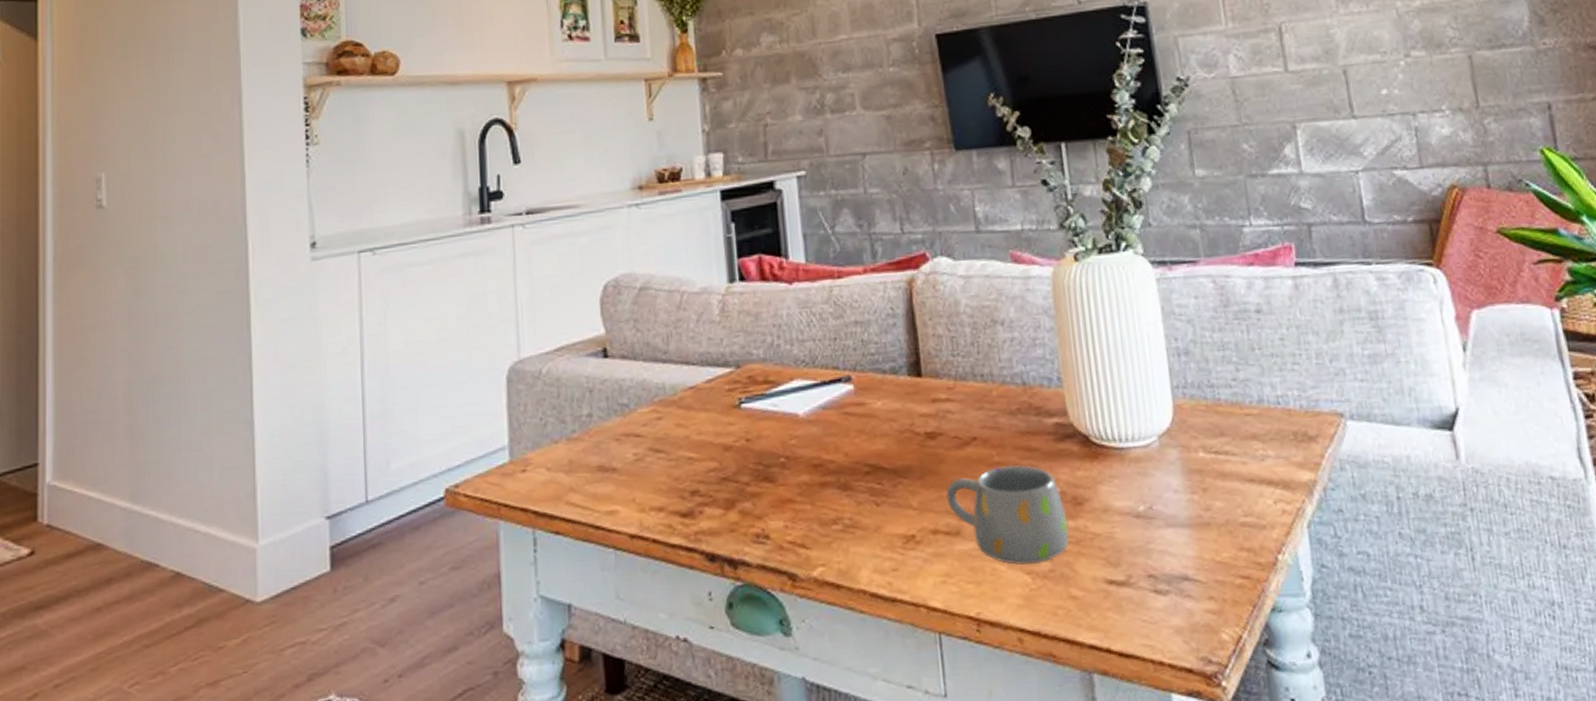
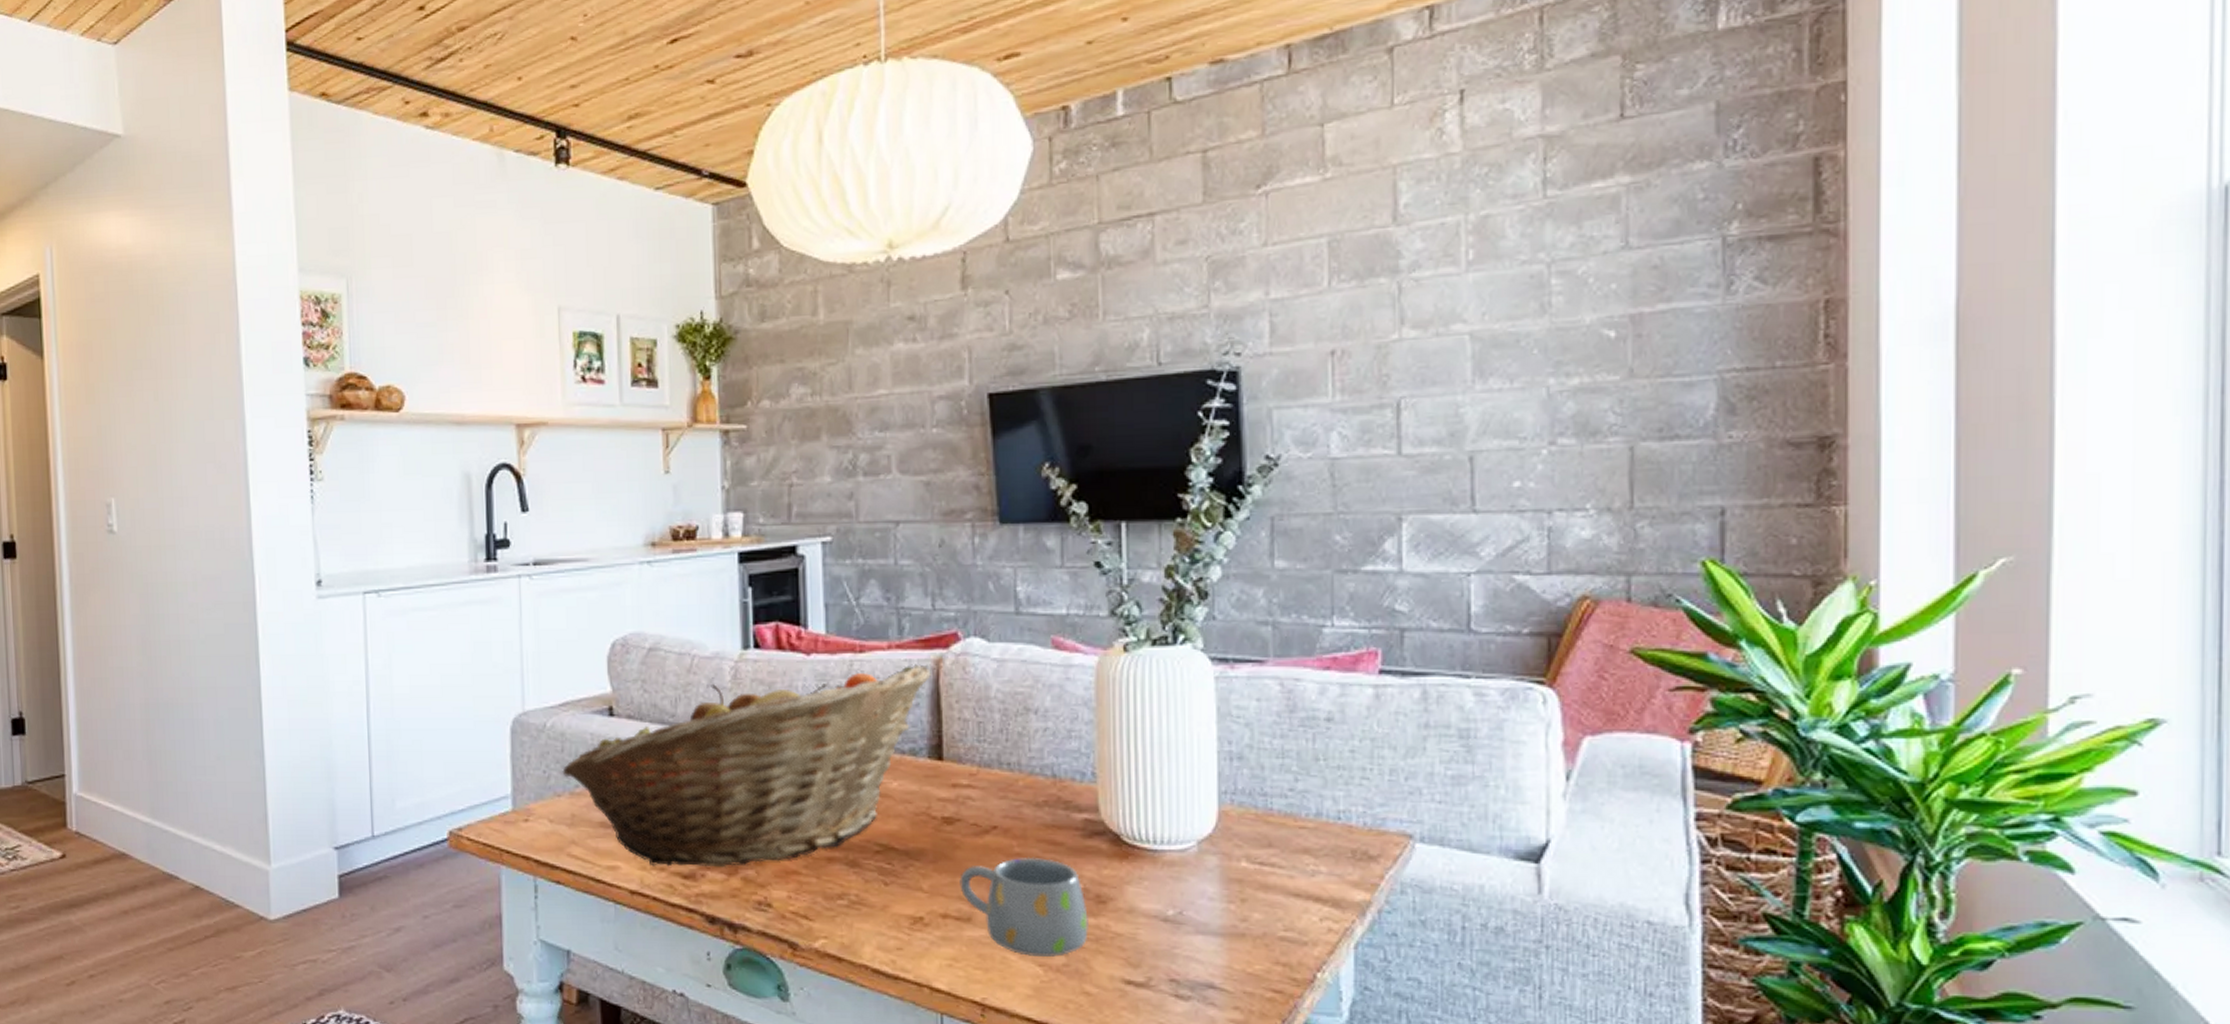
fruit basket: none [559,286,905,508] -> present [562,664,931,868]

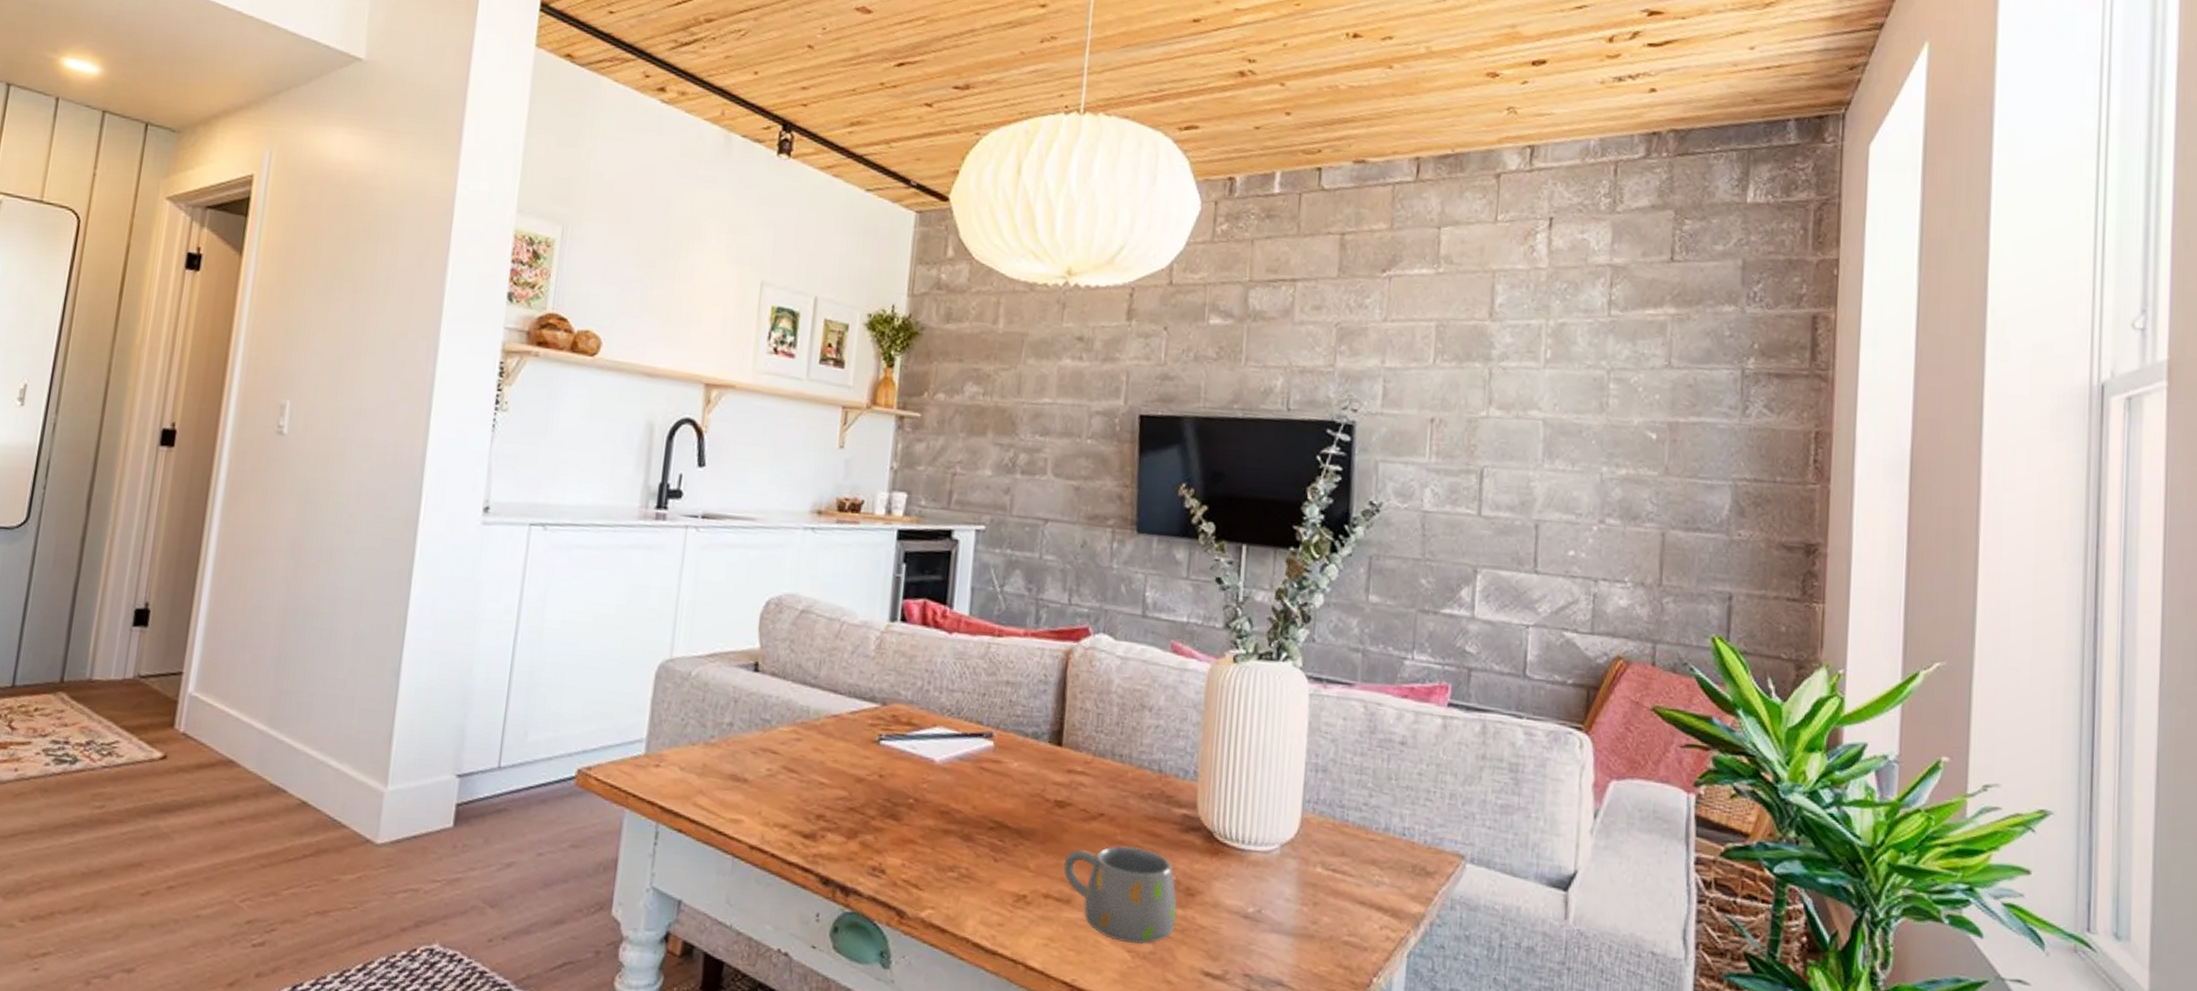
fruit basket: present [562,664,931,868] -> none [700,650,1061,830]

